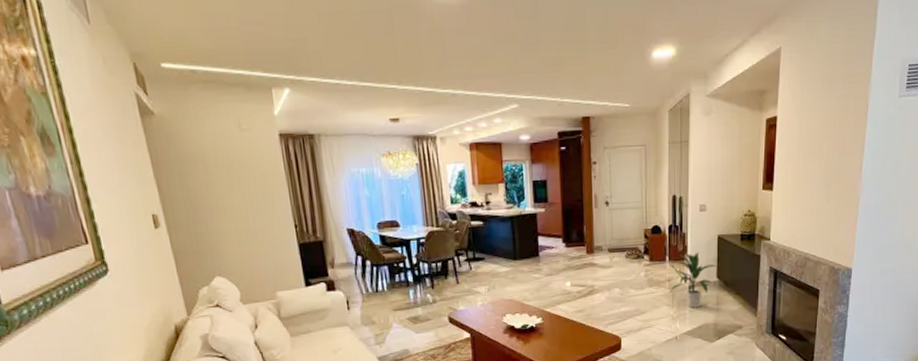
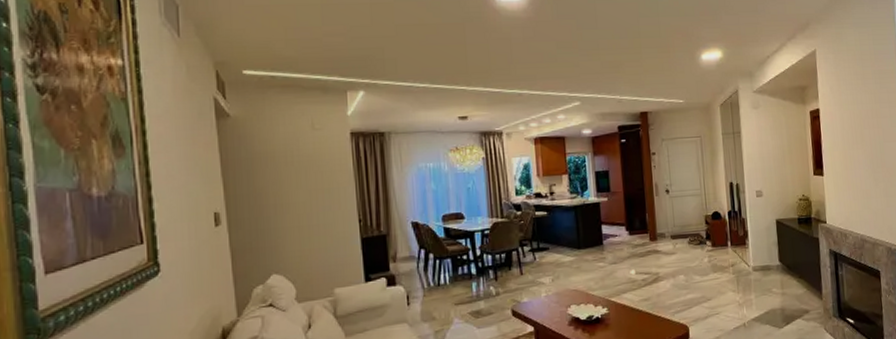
indoor plant: present [669,252,717,309] -> none [734,237,779,294]

